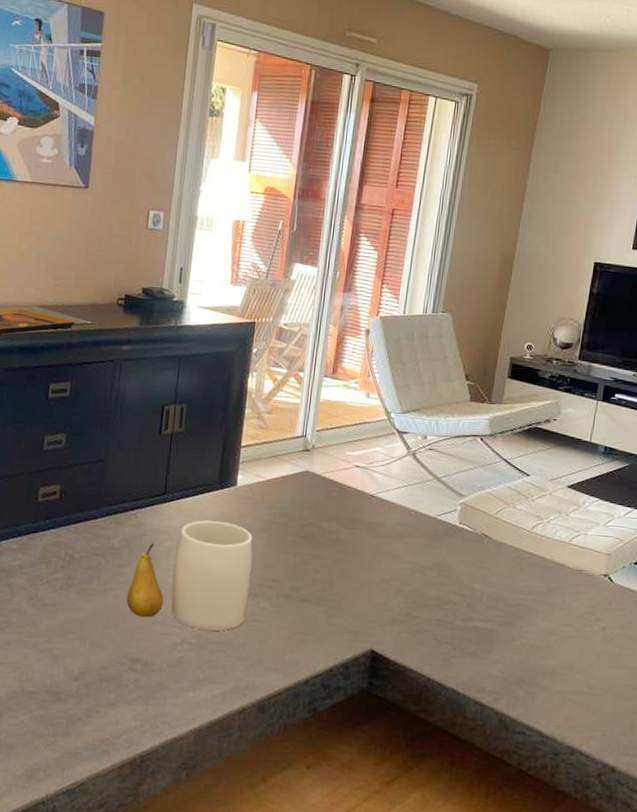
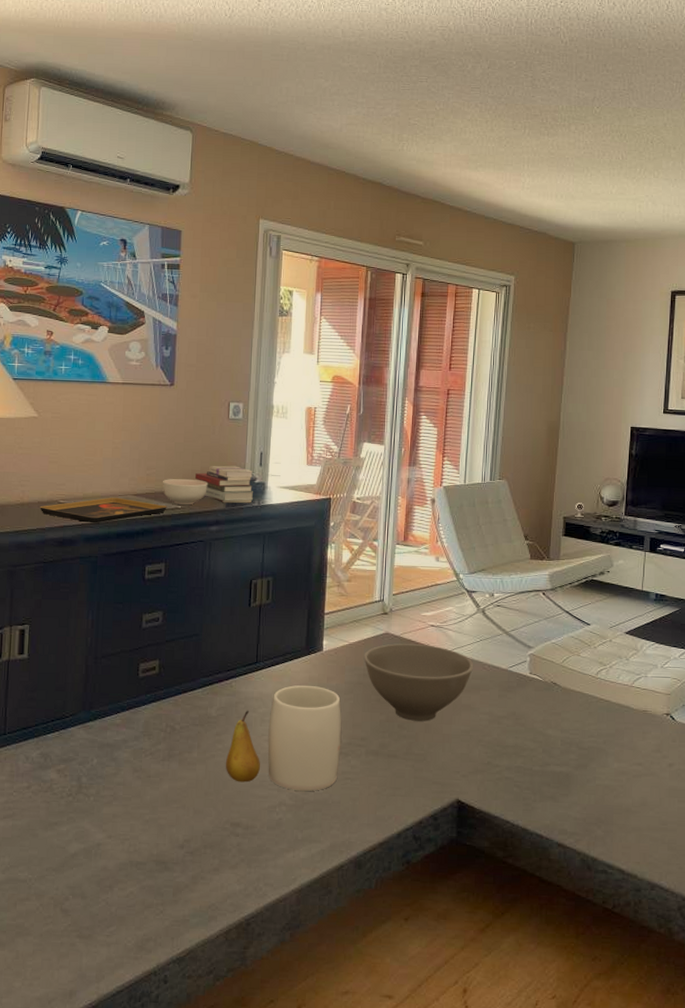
bowl: none [71,291,122,321] -> present [162,478,209,505]
books: none [108,279,171,323] -> present [195,465,254,504]
bowl: none [280,483,400,567] -> present [364,643,474,722]

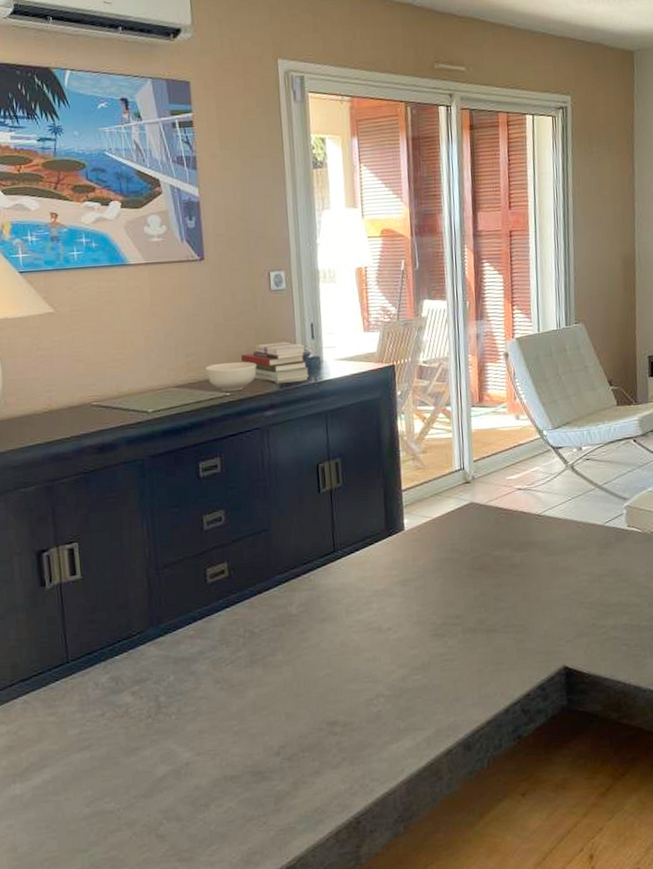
decorative tray: present [40,497,167,523] -> none [71,391,215,424]
fruit: present [225,710,260,783] -> none [313,603,352,680]
mug: present [267,685,342,791] -> none [355,568,436,680]
bowl: present [364,643,474,722] -> none [449,510,568,592]

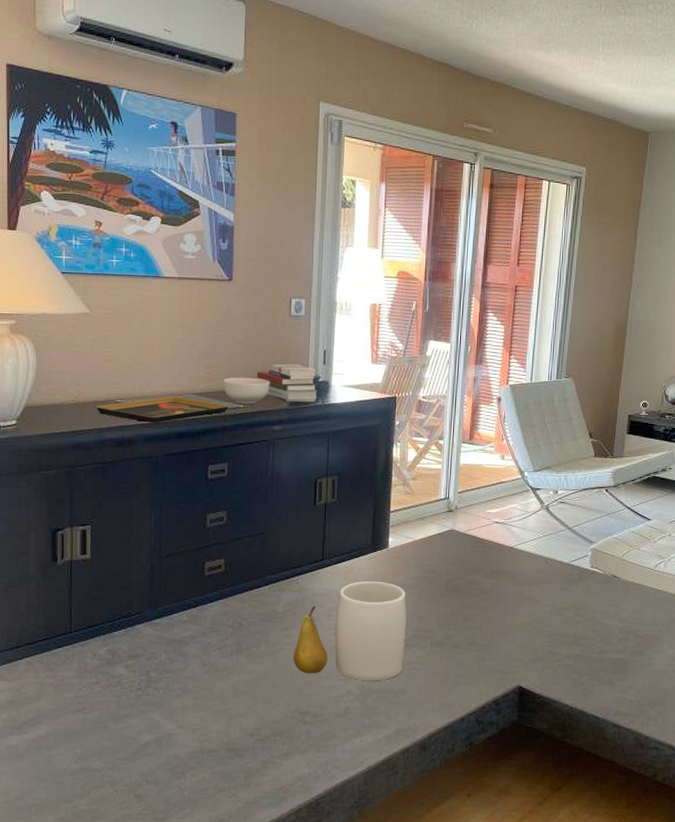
decorative tray: none [71,391,215,424] -> present [96,396,229,423]
fruit: none [313,603,352,680] -> present [293,605,327,674]
mug: none [355,568,436,680] -> present [334,581,408,681]

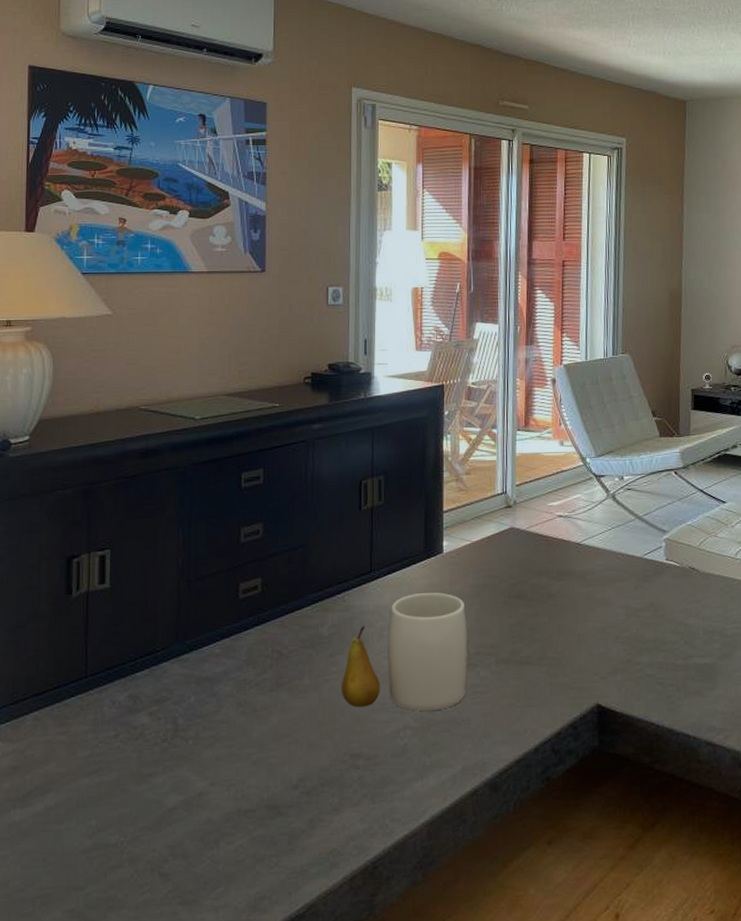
decorative tray: present [96,396,229,423] -> none [118,398,263,430]
bowl: present [223,377,271,405] -> none [257,373,309,403]
books: present [257,363,318,403] -> none [294,356,359,398]

